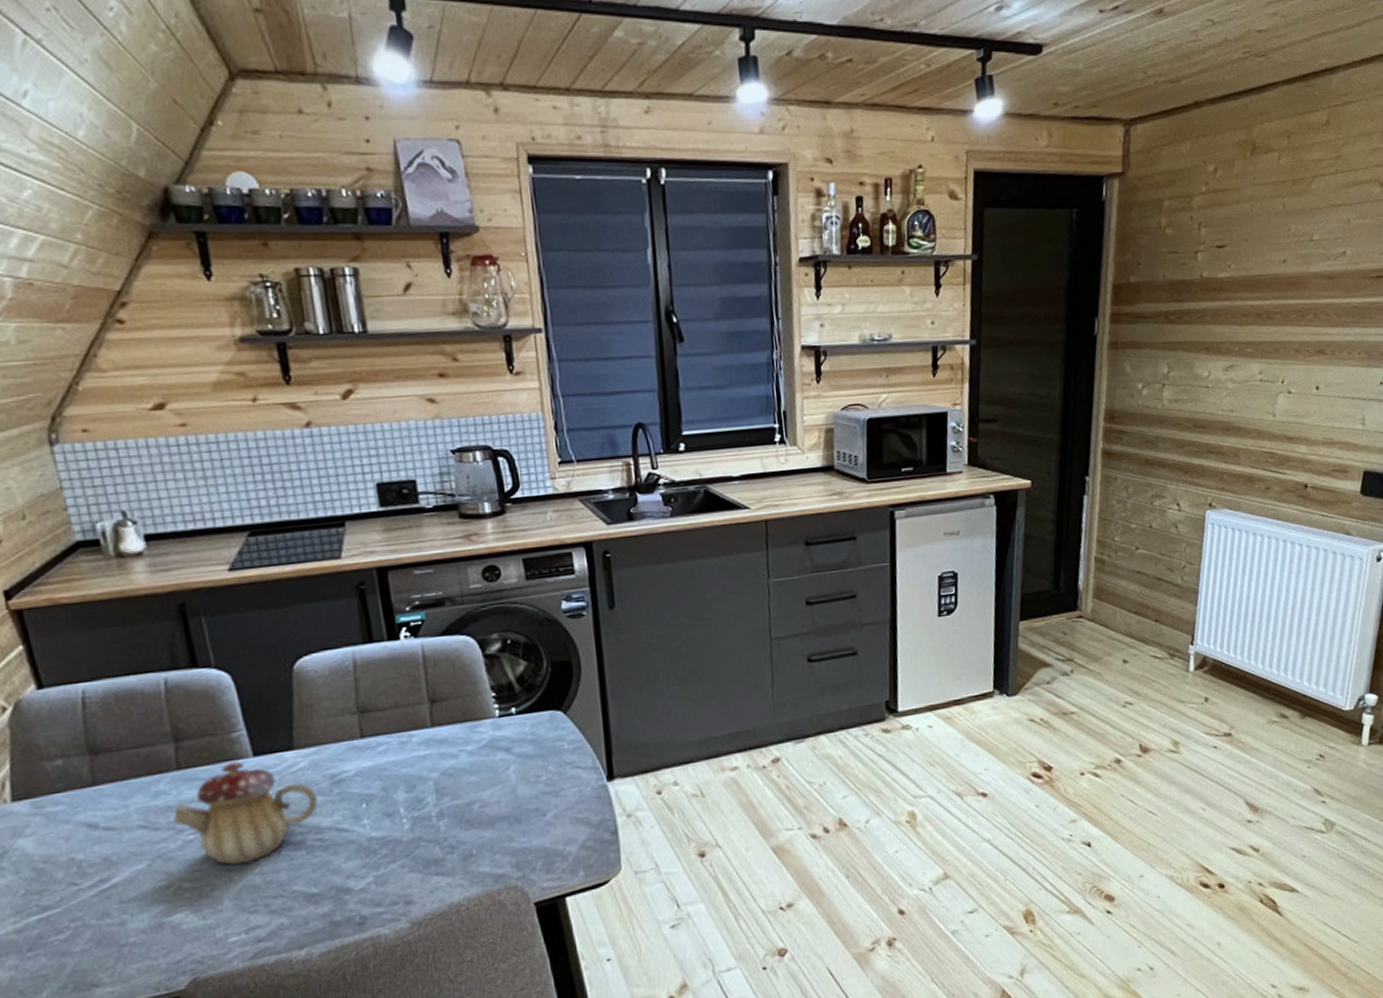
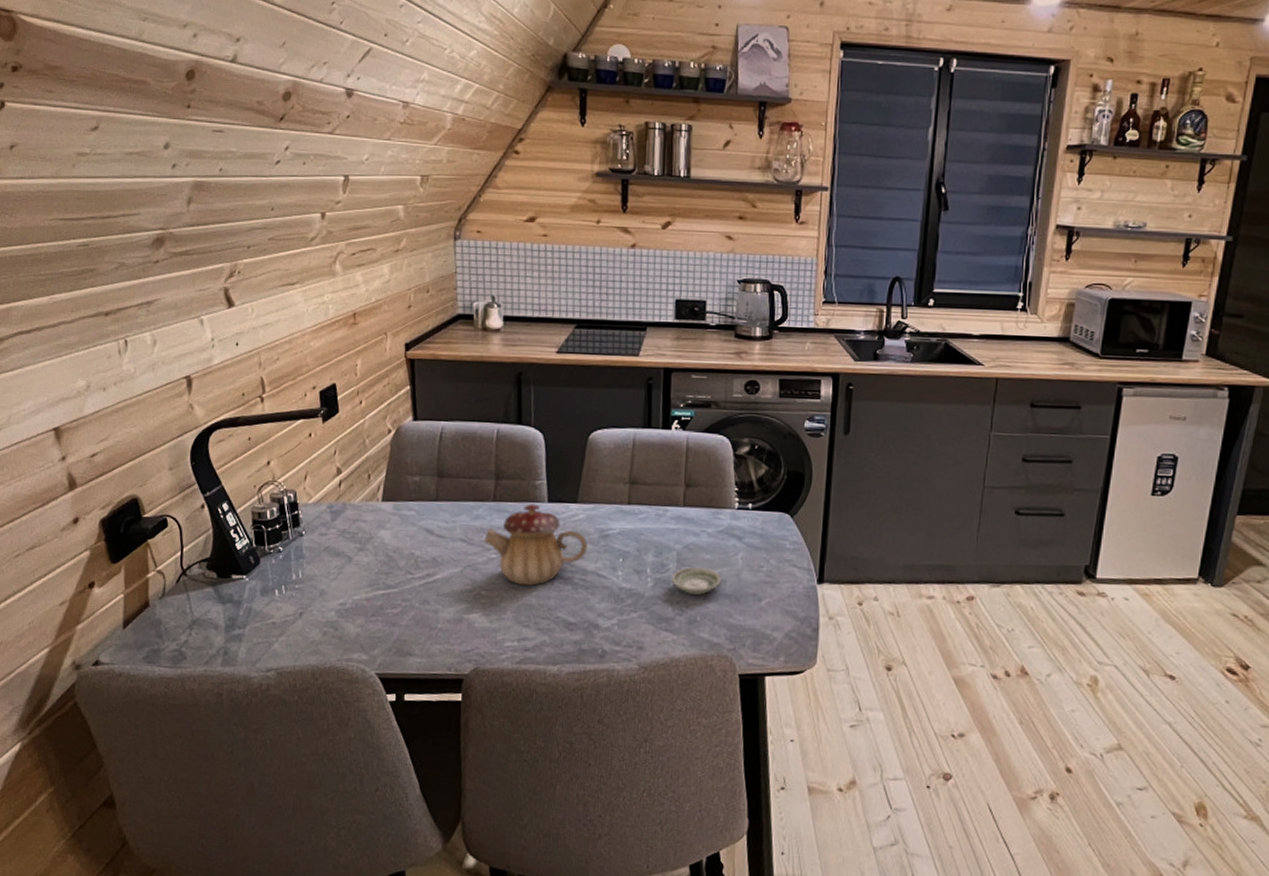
saucer: none [432,791,494,827] -> present [671,566,721,595]

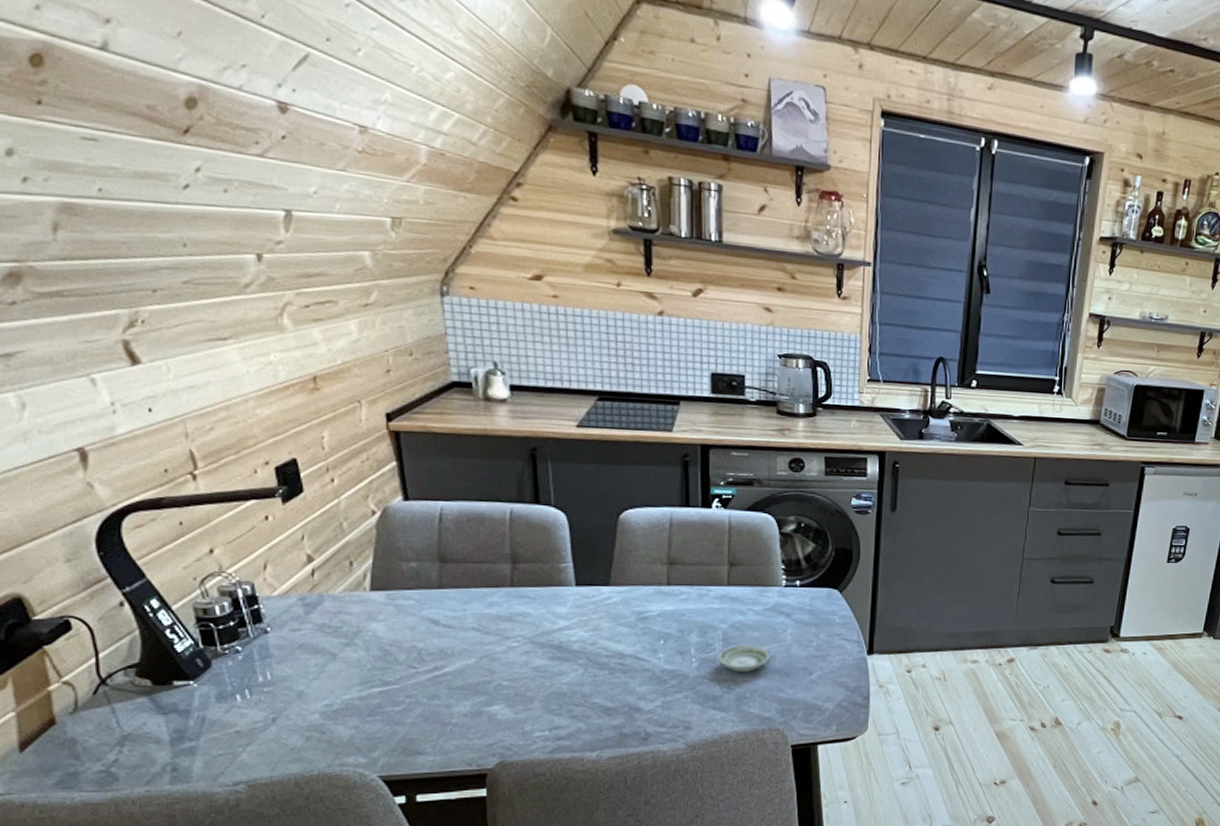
teapot: present [484,504,588,586] -> none [502,588,624,673]

